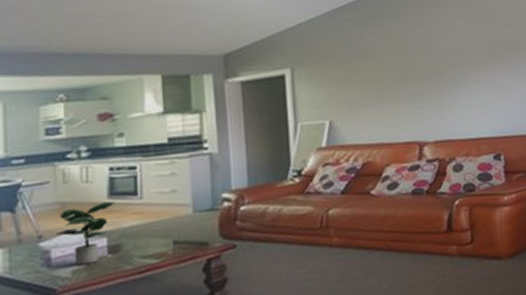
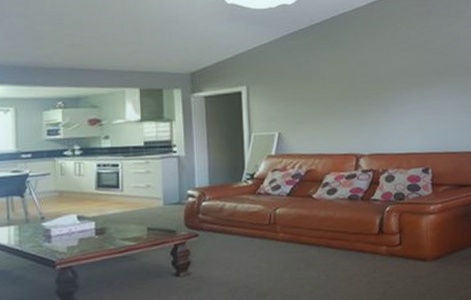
potted plant: present [55,201,115,266] -> none [55,192,101,243]

